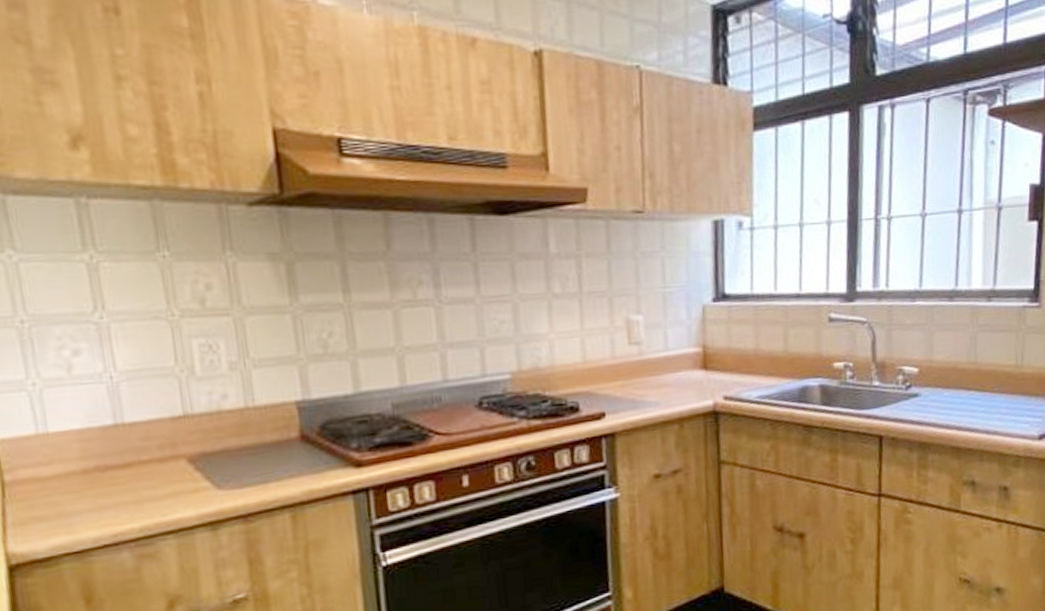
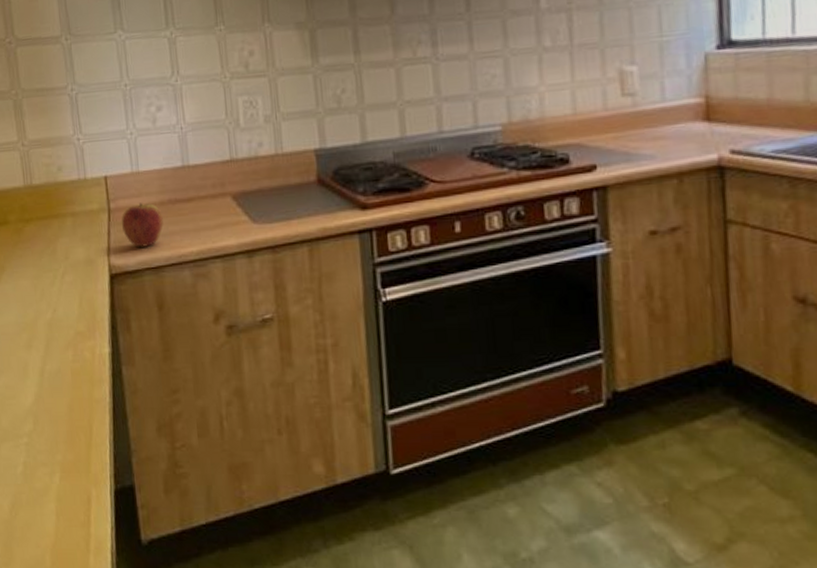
apple: none [22,472,89,529] -> present [121,203,163,247]

